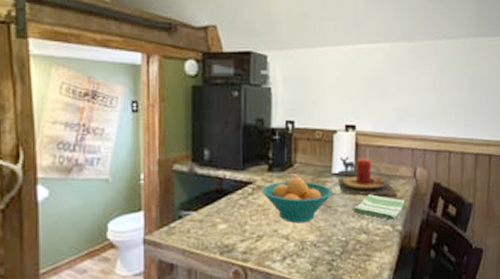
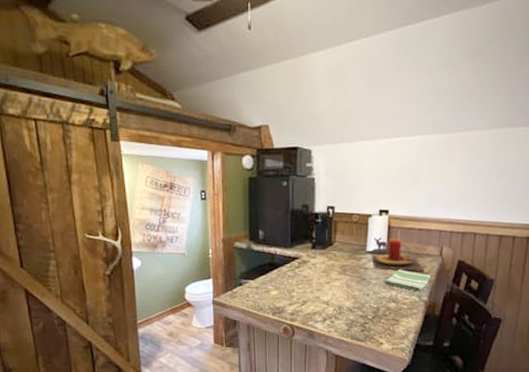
fruit bowl: present [261,176,333,224] -> none [306,253,367,292]

